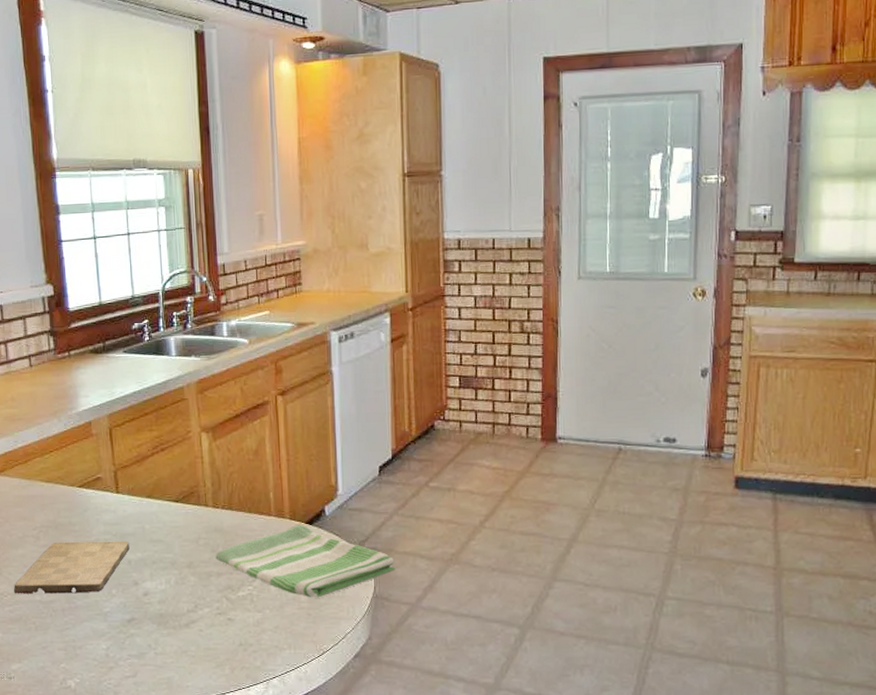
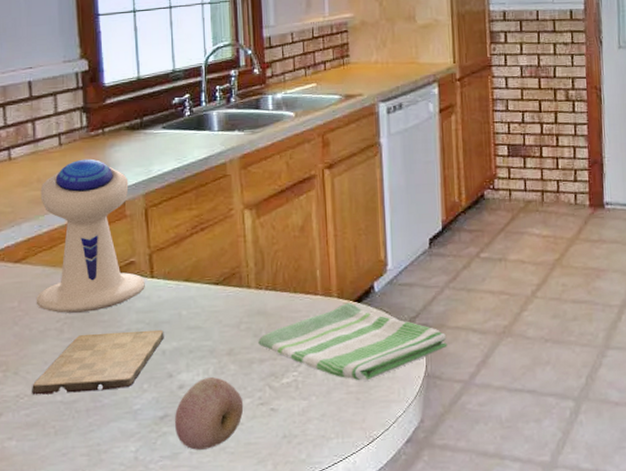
speaker: none [14,380,111,522] -> present [36,159,145,313]
fruit: none [140,587,203,651] -> present [174,377,244,450]

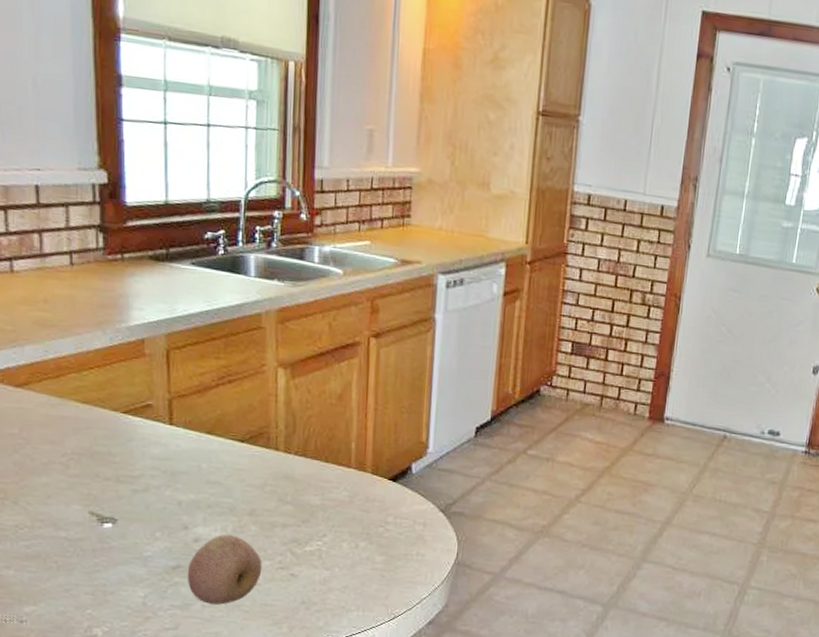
cutting board: present [32,329,164,395] -> none [33,472,181,534]
speaker: present [36,159,145,313] -> none [39,284,163,451]
dish towel: present [258,302,447,381] -> none [283,480,482,560]

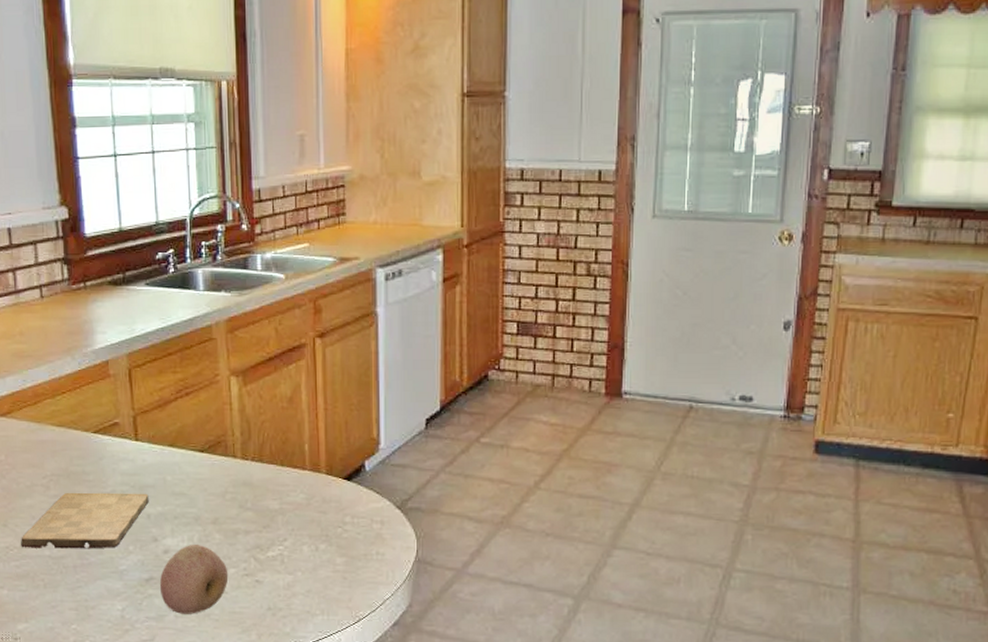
cutting board: none [33,472,181,534] -> present [21,492,149,549]

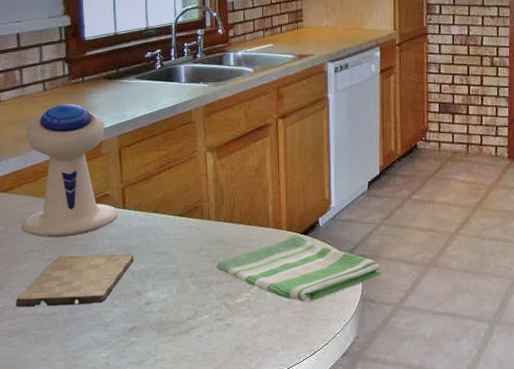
speaker: none [22,313,130,470] -> present [21,103,118,237]
fruit: present [159,545,229,614] -> none [141,296,202,358]
dish towel: none [244,480,440,561] -> present [216,235,381,302]

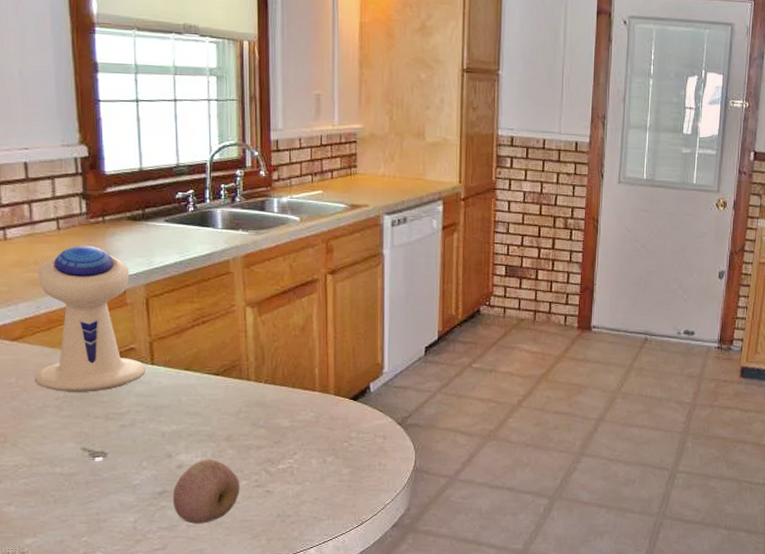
cutting board: present [16,253,134,308] -> none [31,412,164,466]
fruit: none [141,296,202,358] -> present [172,460,240,524]
dish towel: present [216,235,381,302] -> none [256,400,436,471]

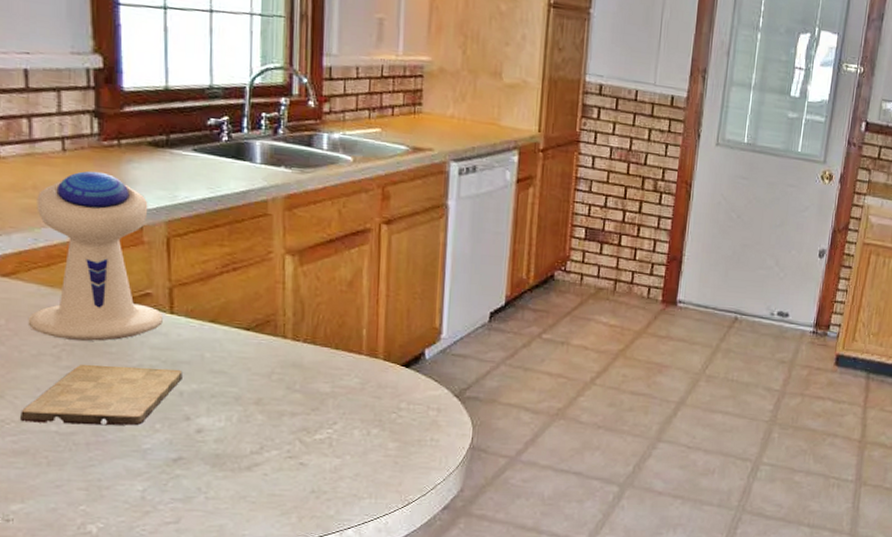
cutting board: none [31,412,164,466] -> present [20,364,183,426]
fruit: present [172,460,240,524] -> none [189,425,270,496]

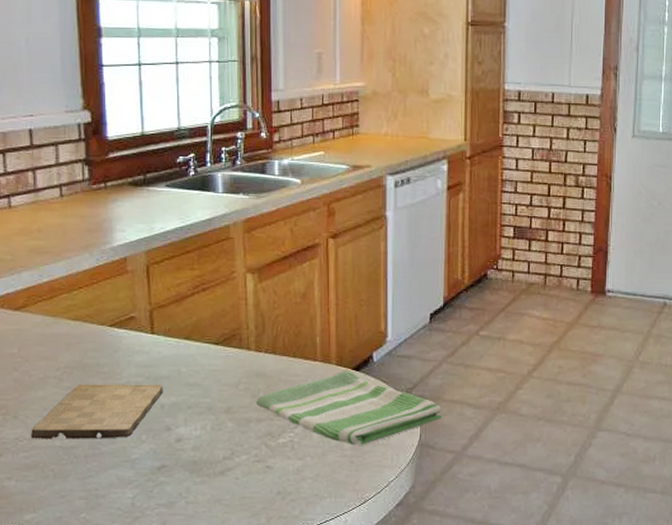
speaker: present [28,171,163,341] -> none [35,212,145,363]
dish towel: none [291,366,497,446] -> present [256,370,442,446]

